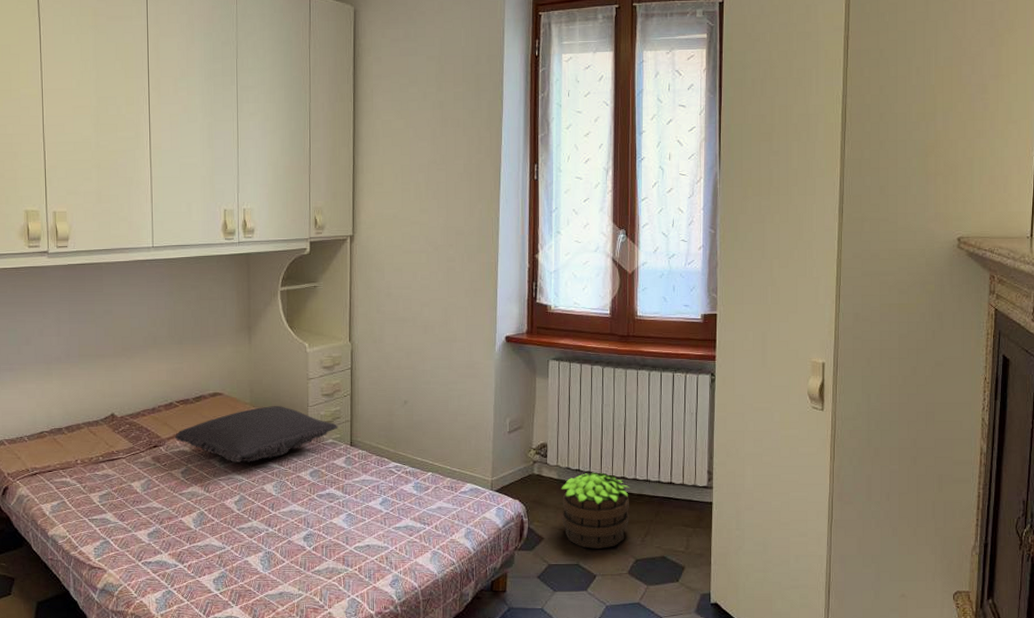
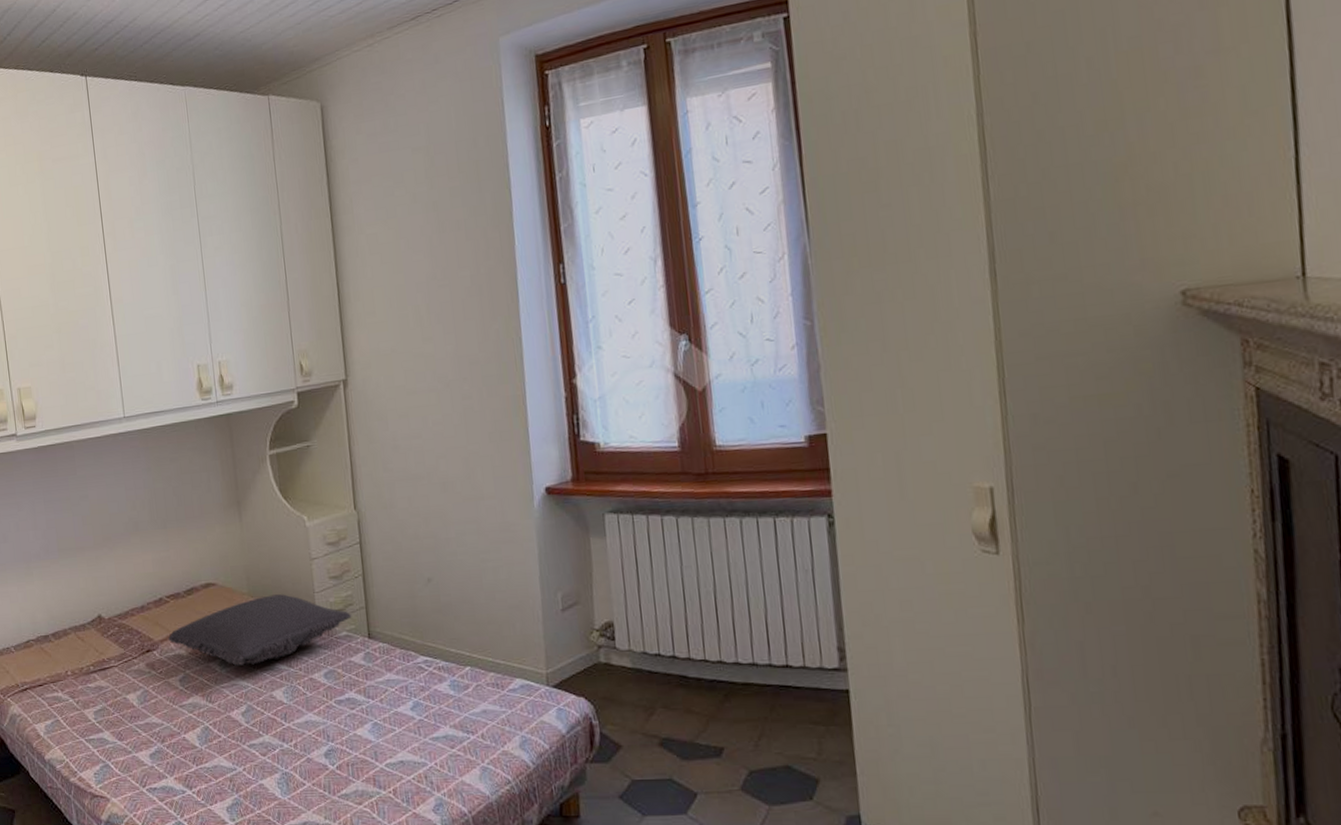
potted plant: present [561,472,630,549] -> none [637,656,735,758]

